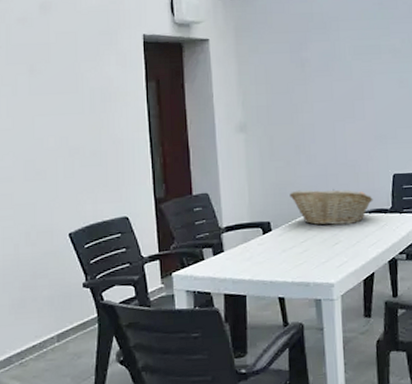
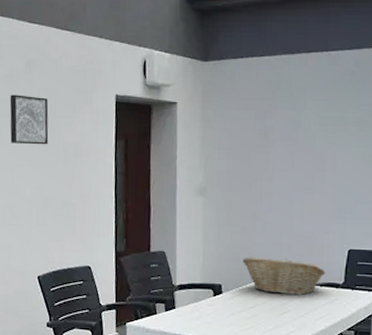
wall art: none [24,39,71,92] -> present [9,95,49,145]

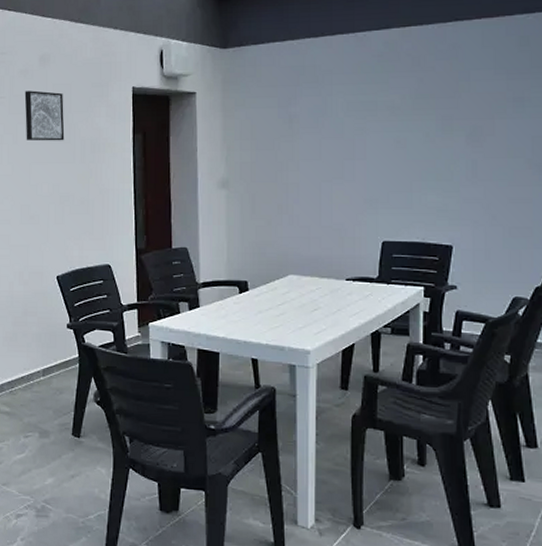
fruit basket: present [242,257,326,296] -> none [269,251,358,292]

